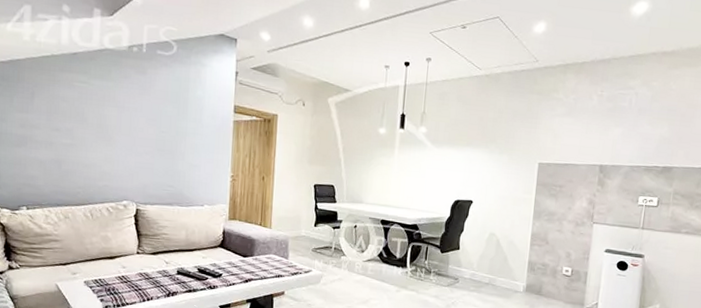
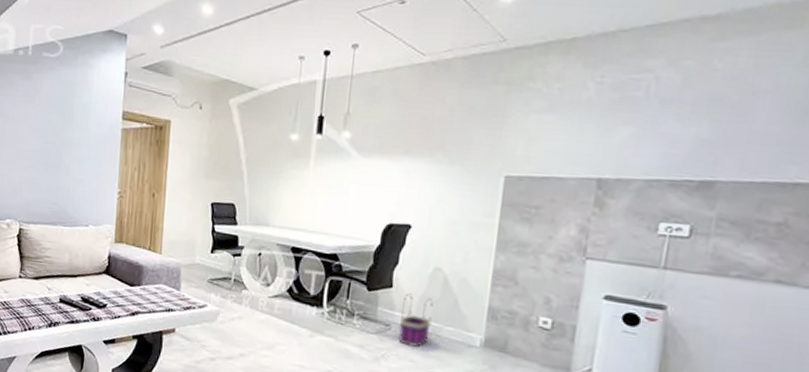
basket: none [464,253,490,296] -> present [398,293,434,348]

